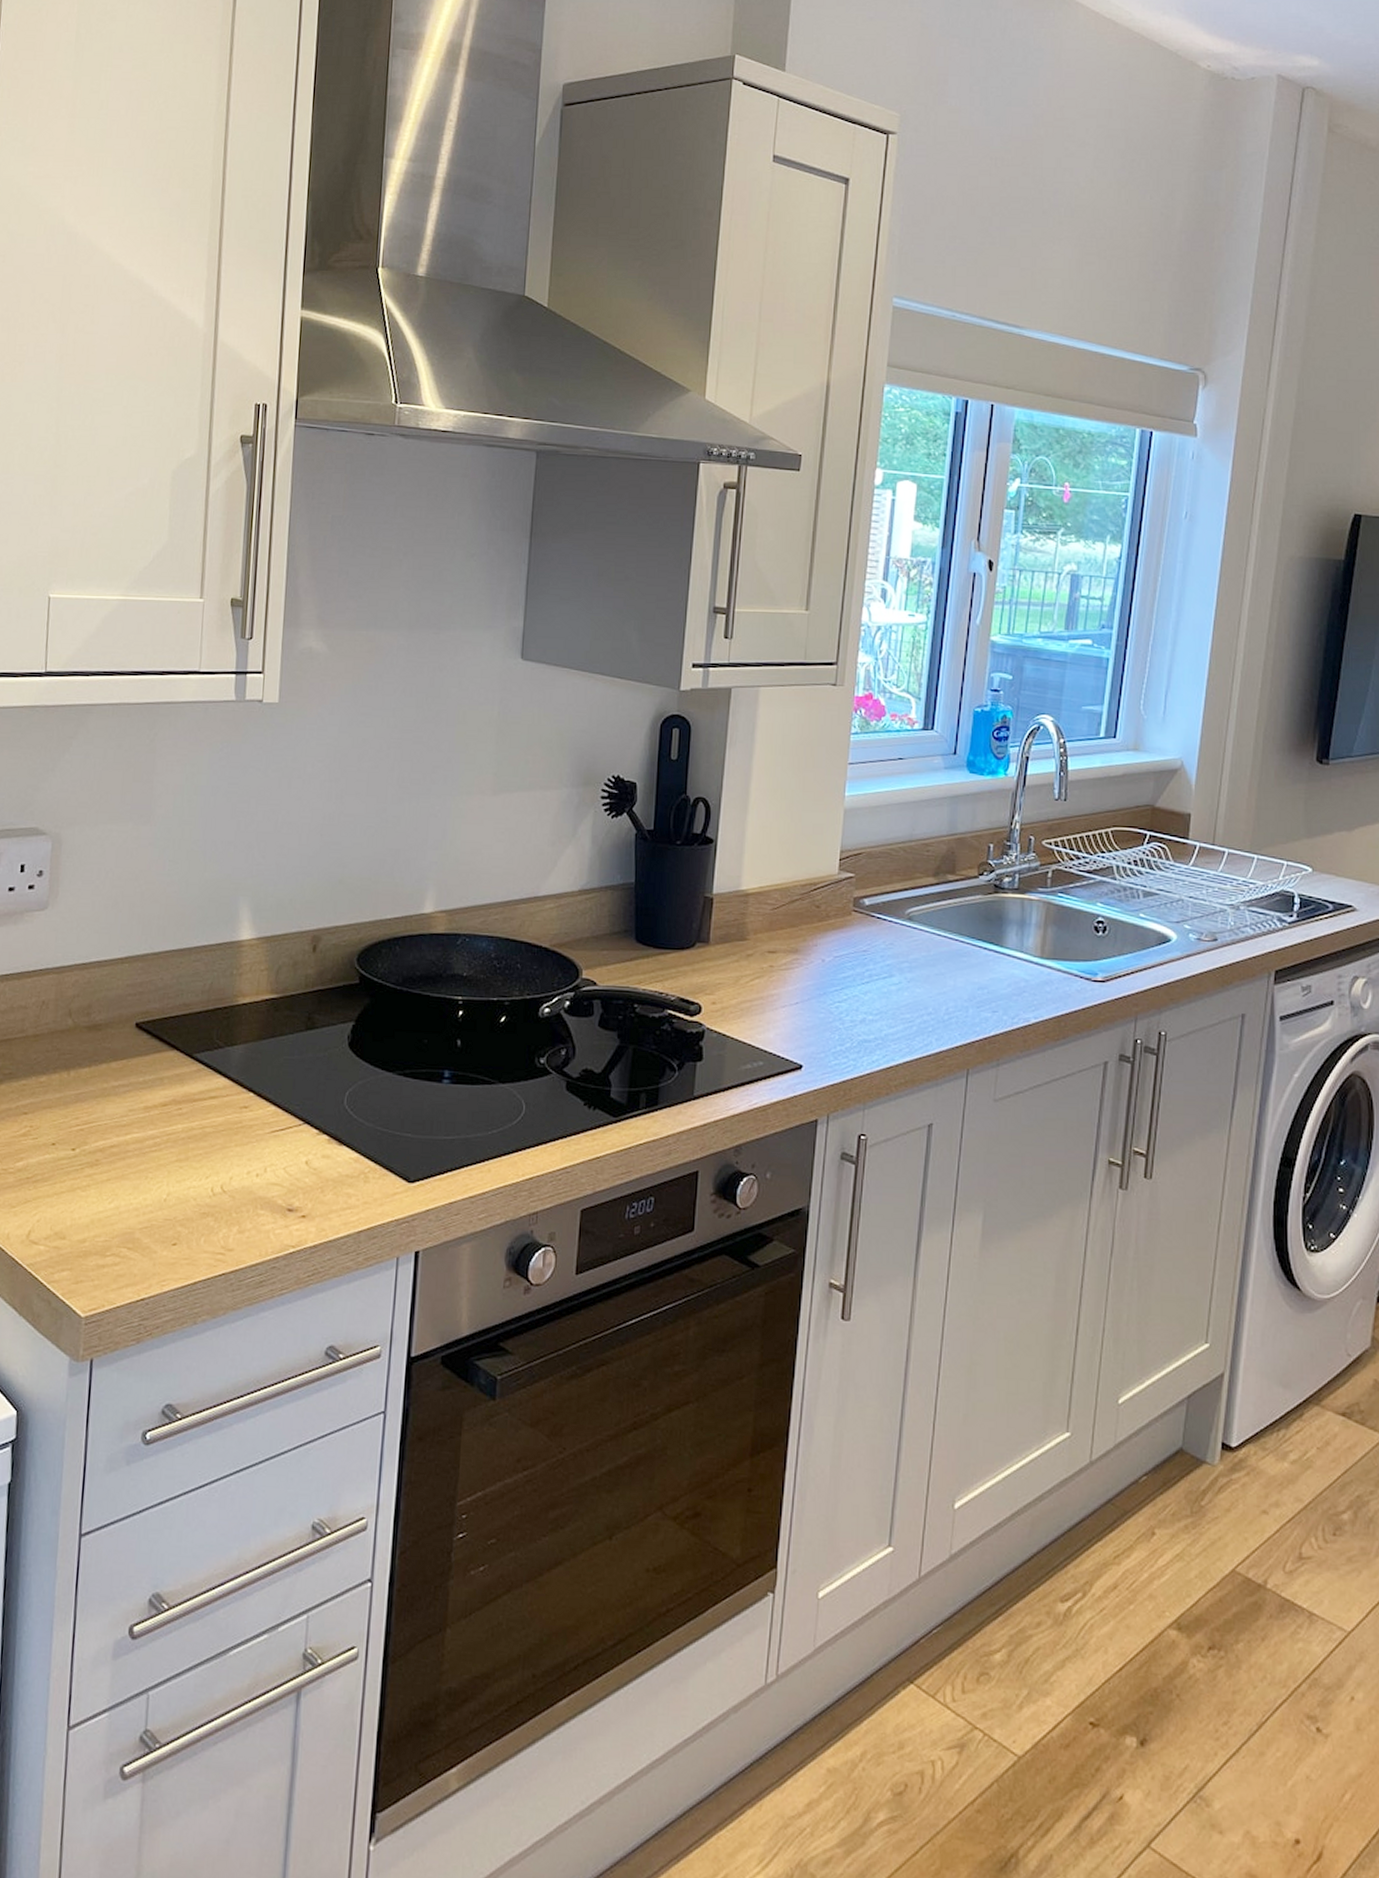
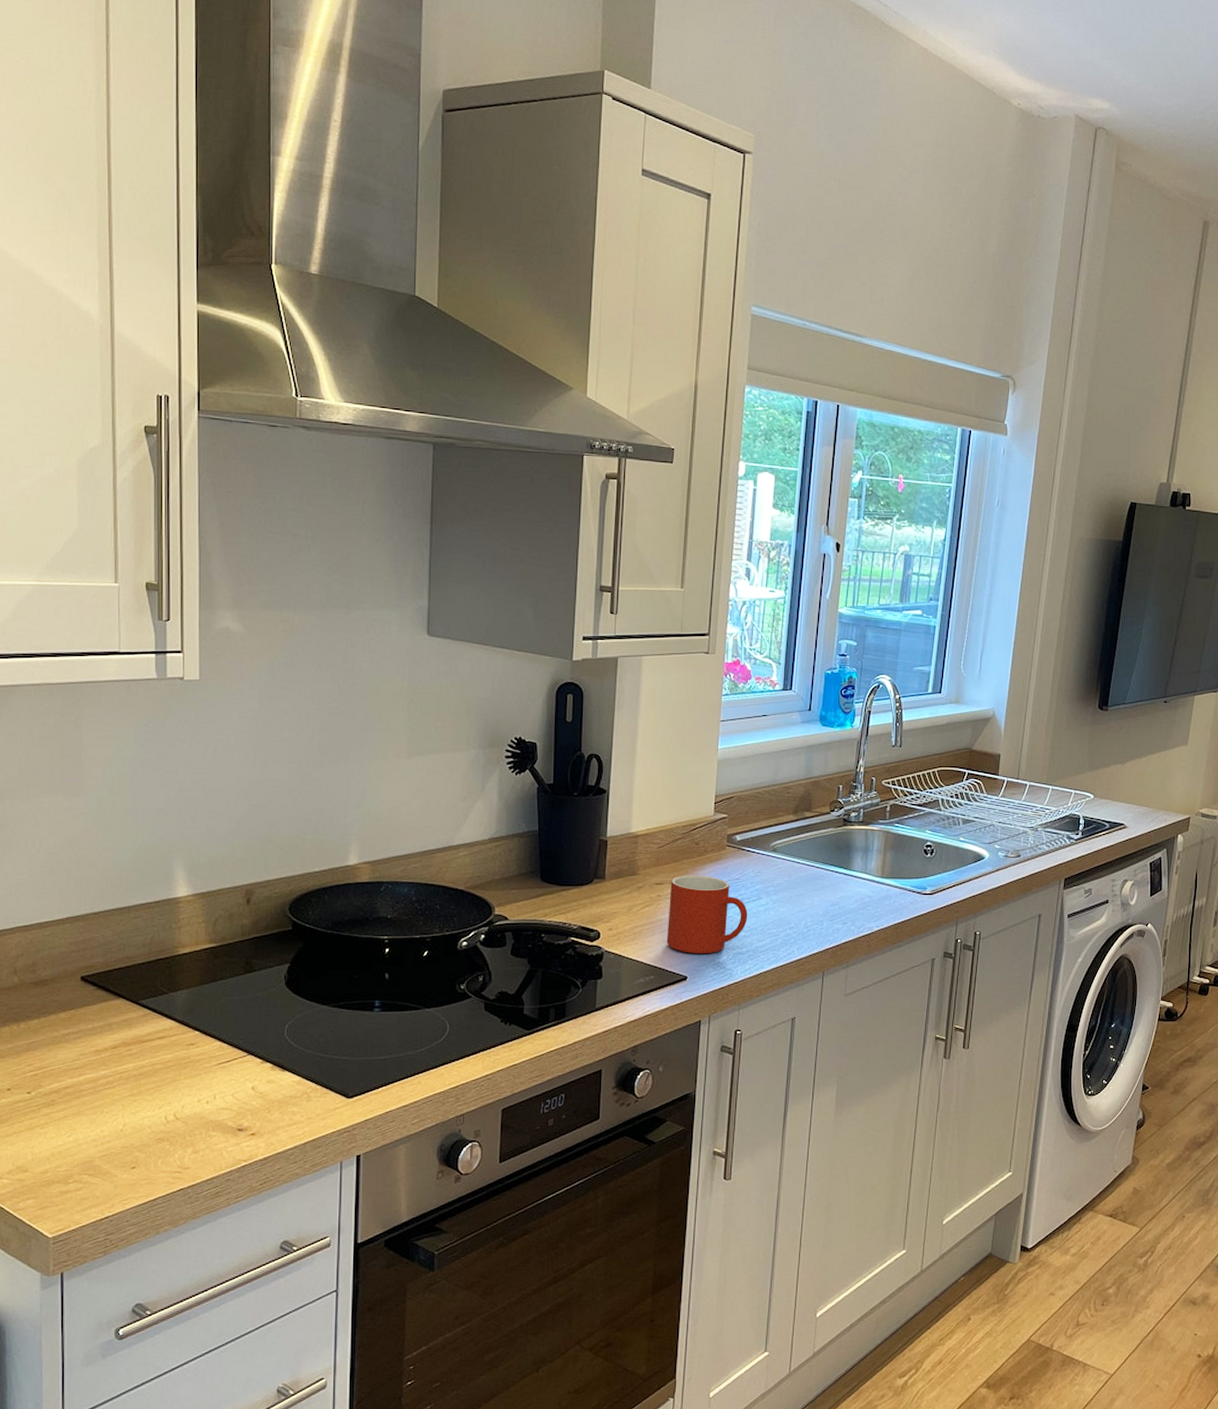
mug: none [779,943,877,1040] -> present [666,875,748,954]

